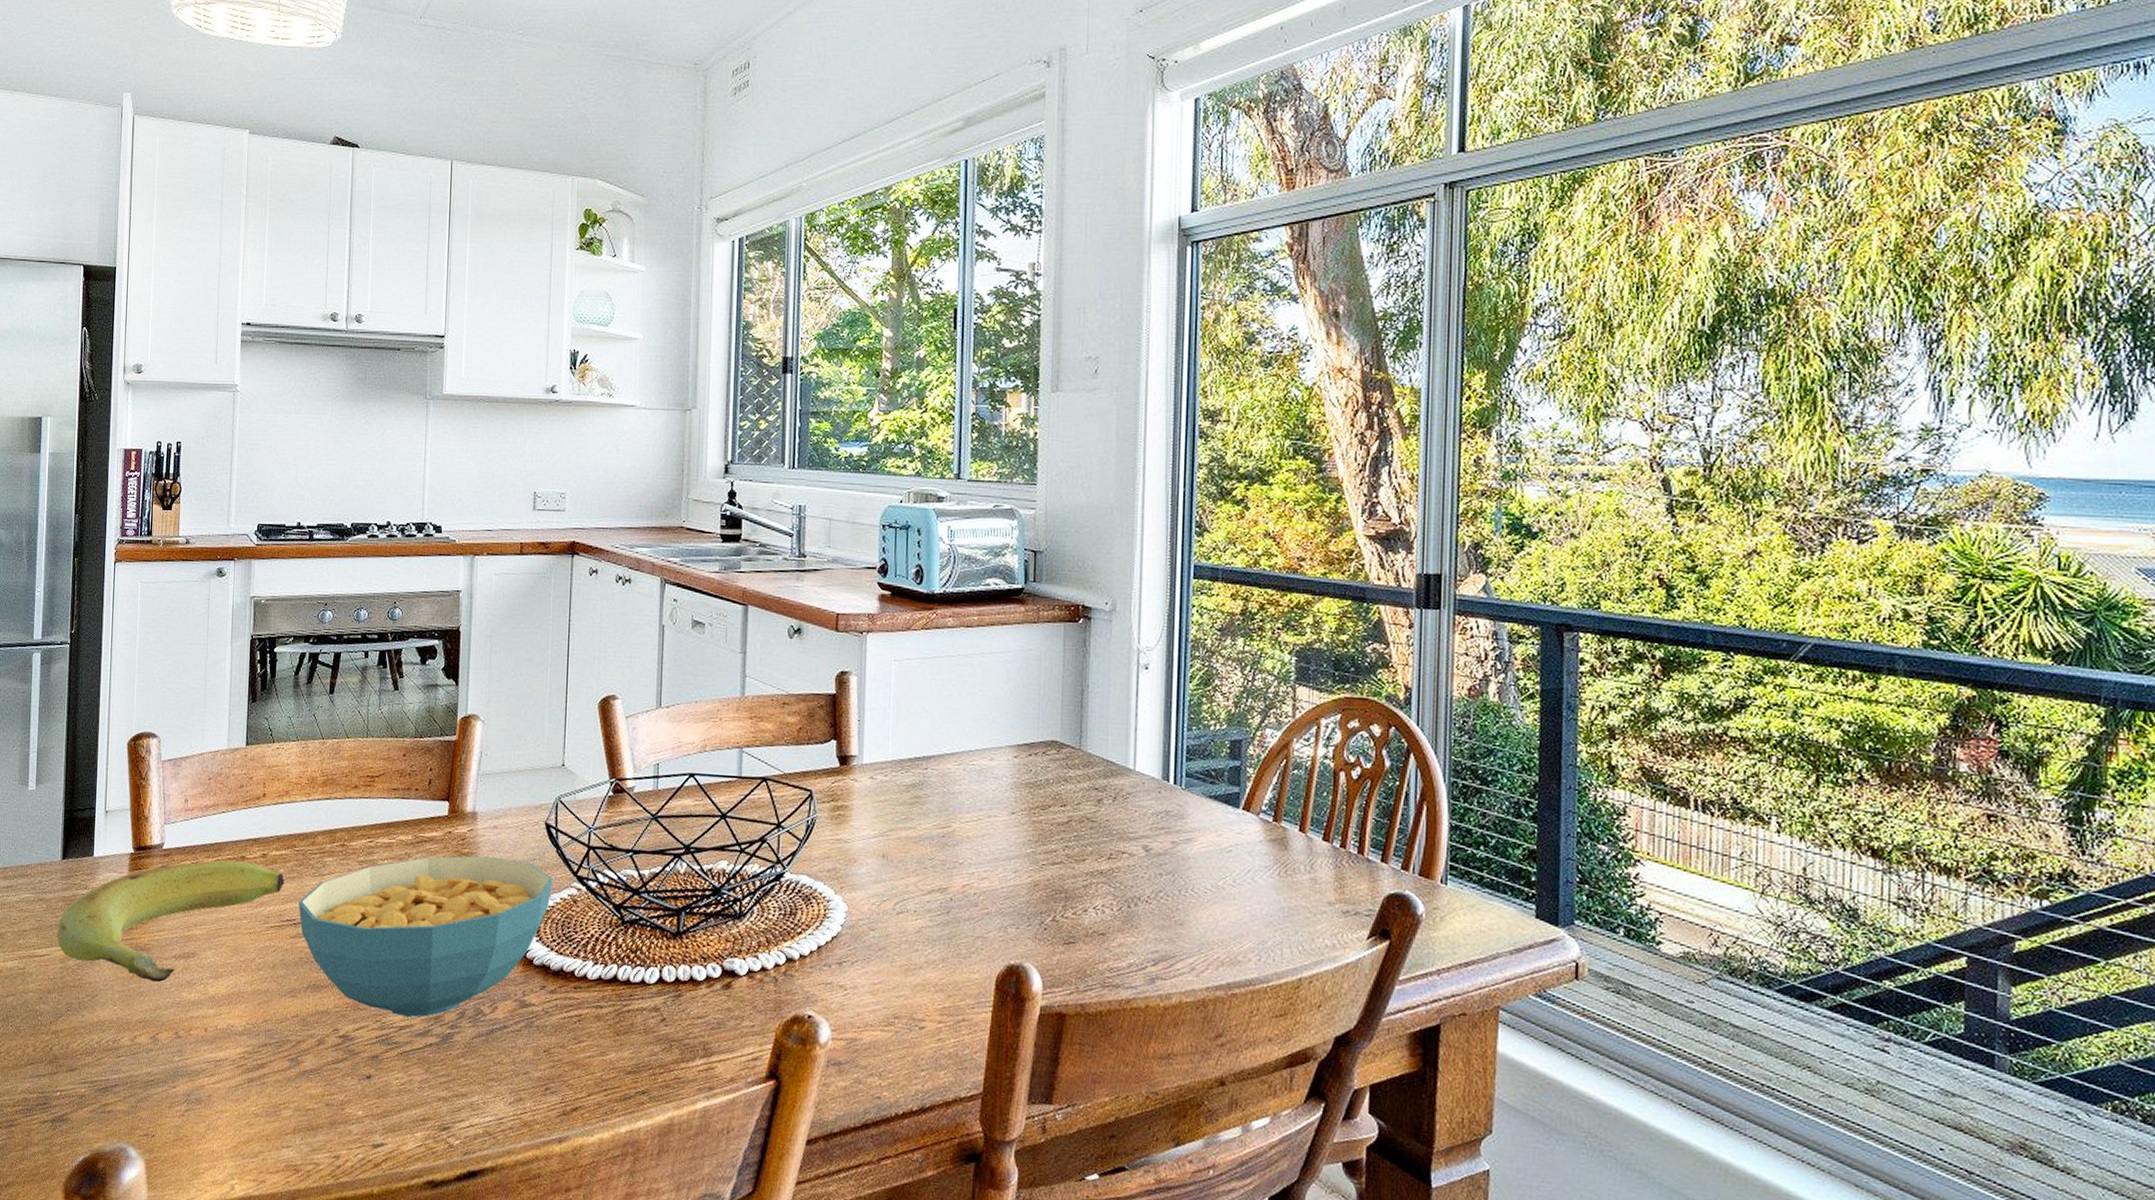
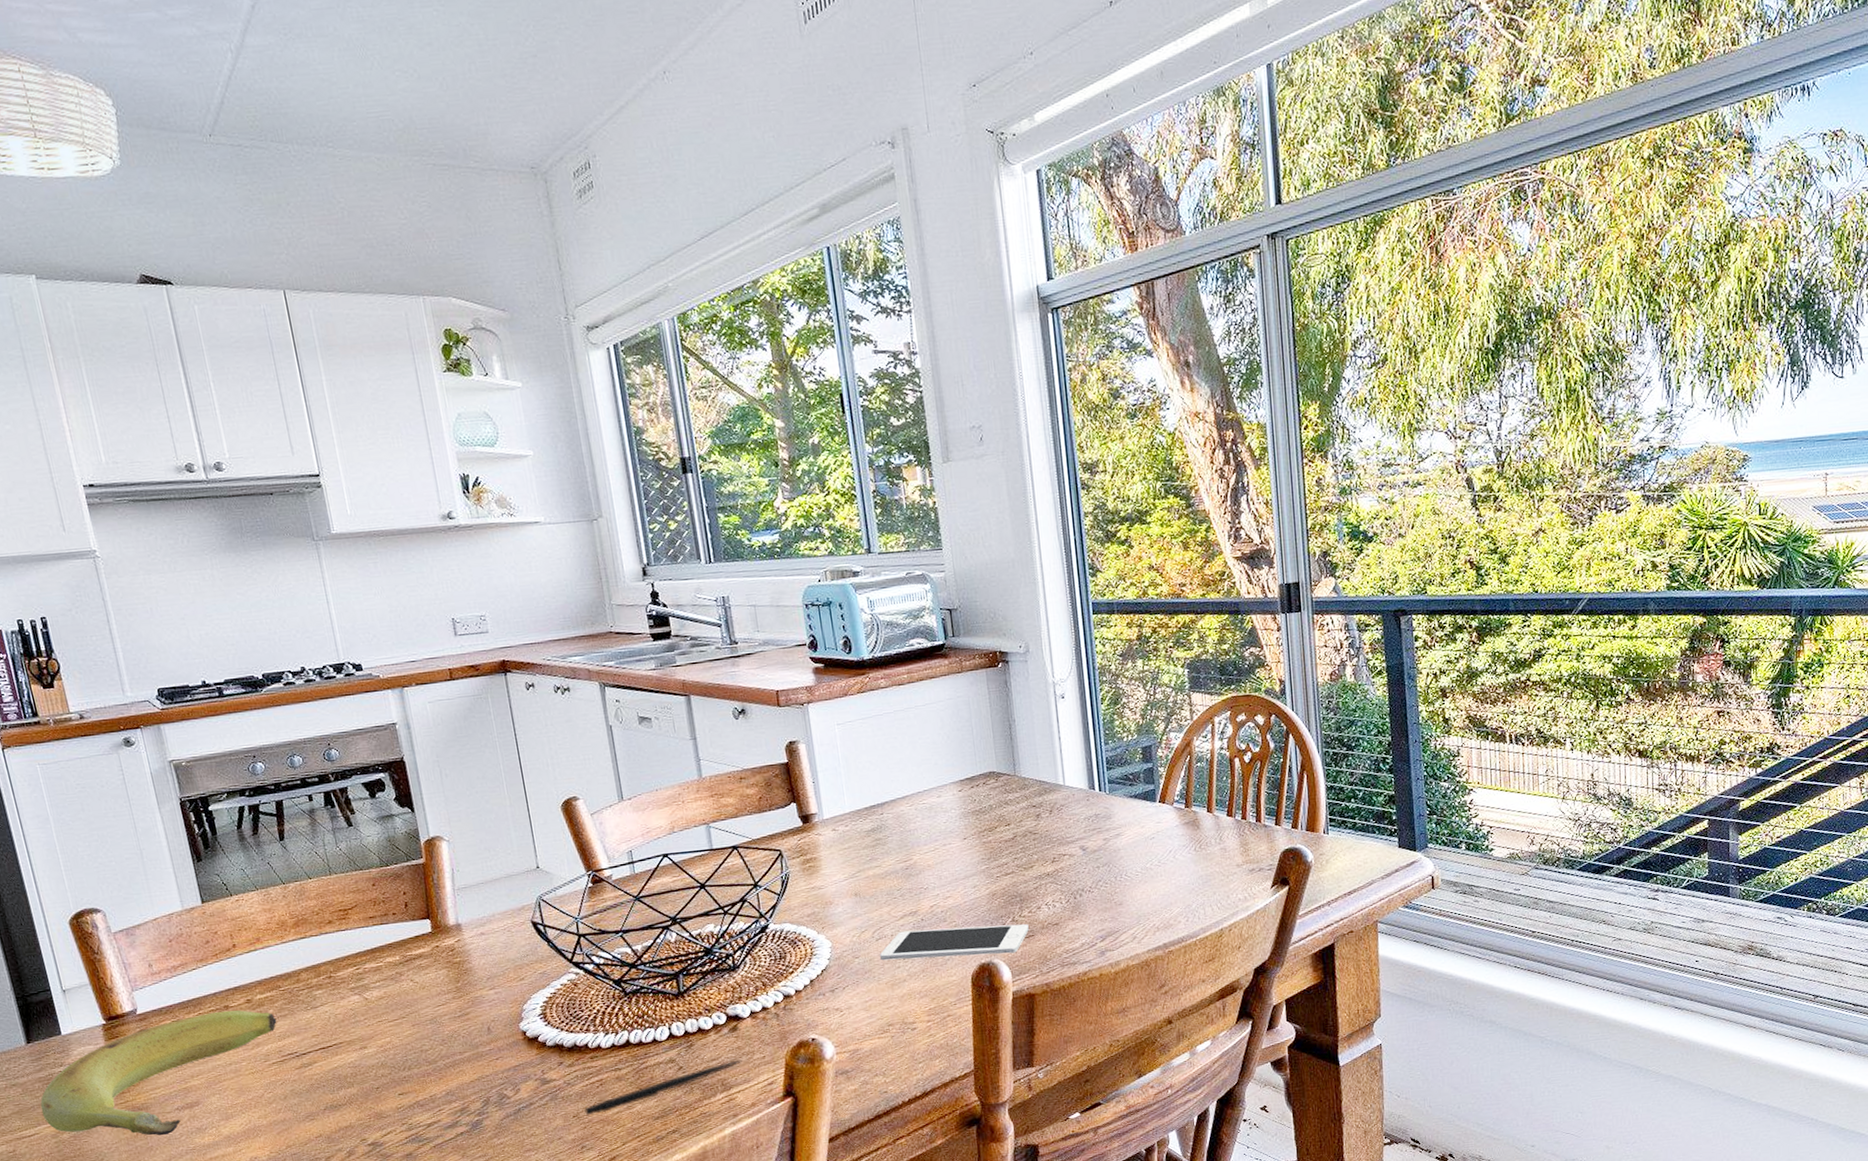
cereal bowl: present [298,855,554,1018] -> none [296,959,551,1116]
pen: none [556,1022,730,1055] -> present [584,1059,742,1116]
cell phone: none [898,908,1070,960] -> present [880,924,1029,961]

